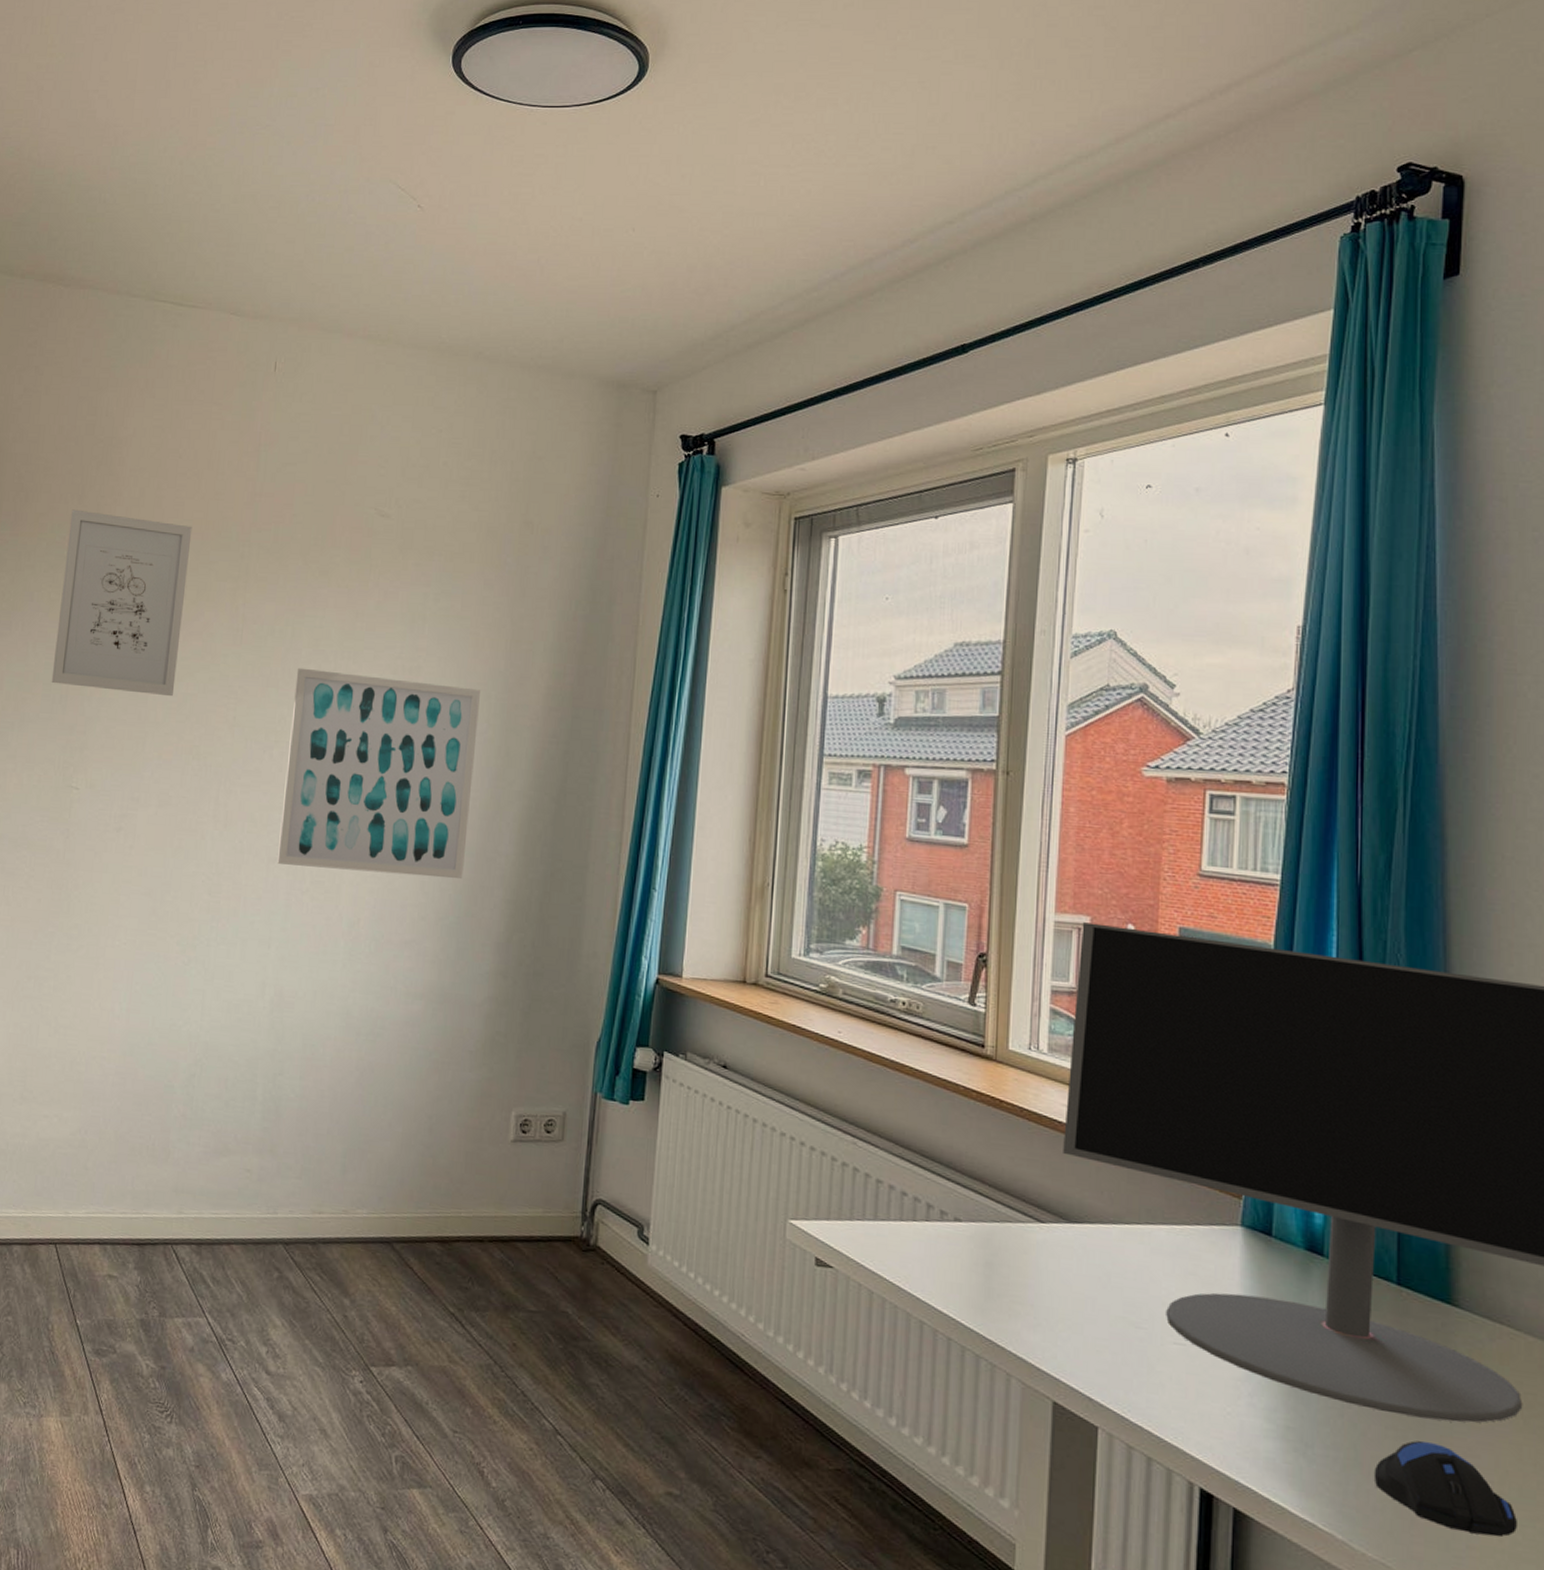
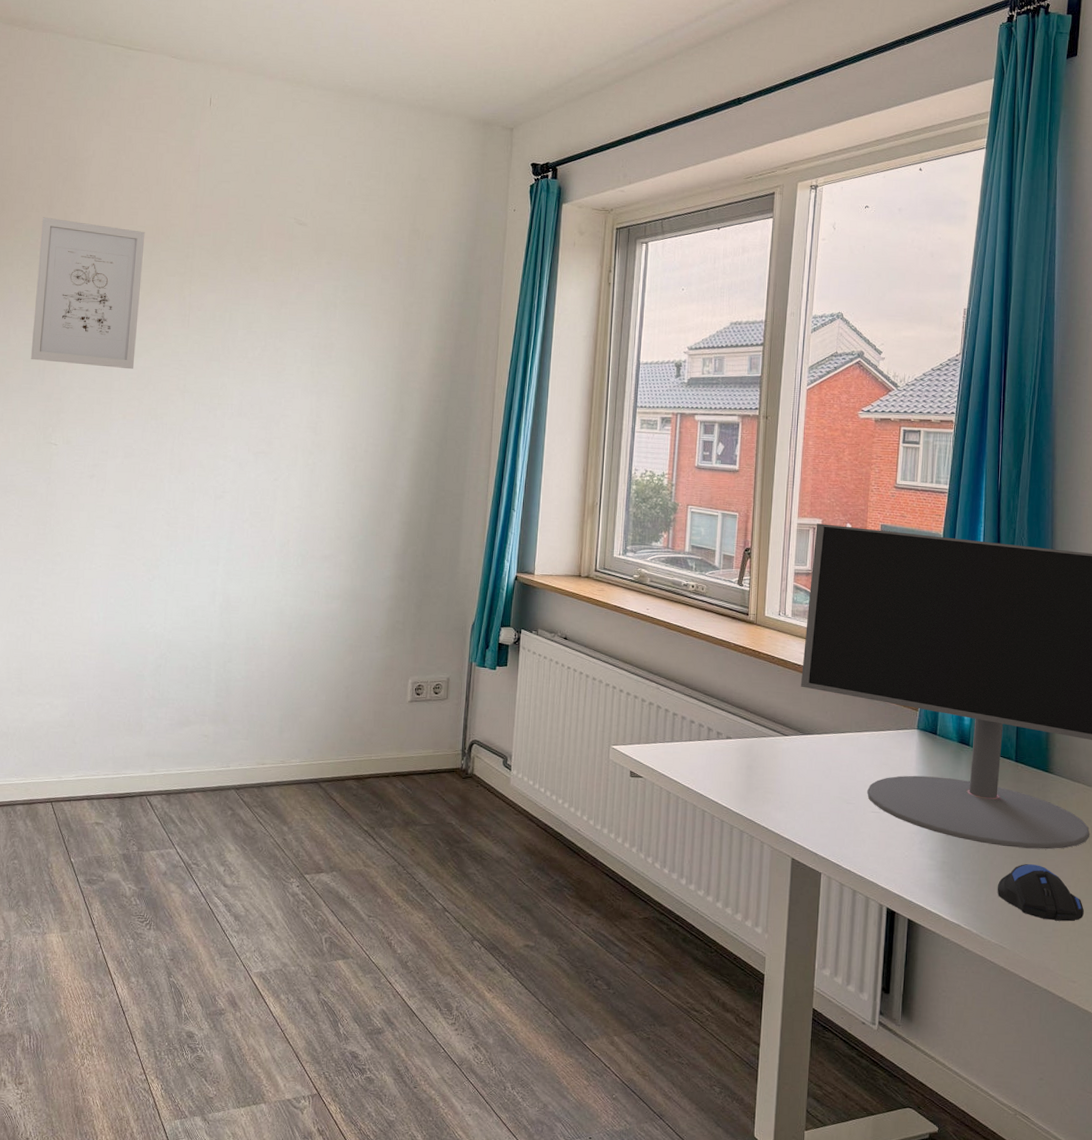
wall art: present [277,667,481,880] -> none [223,345,381,507]

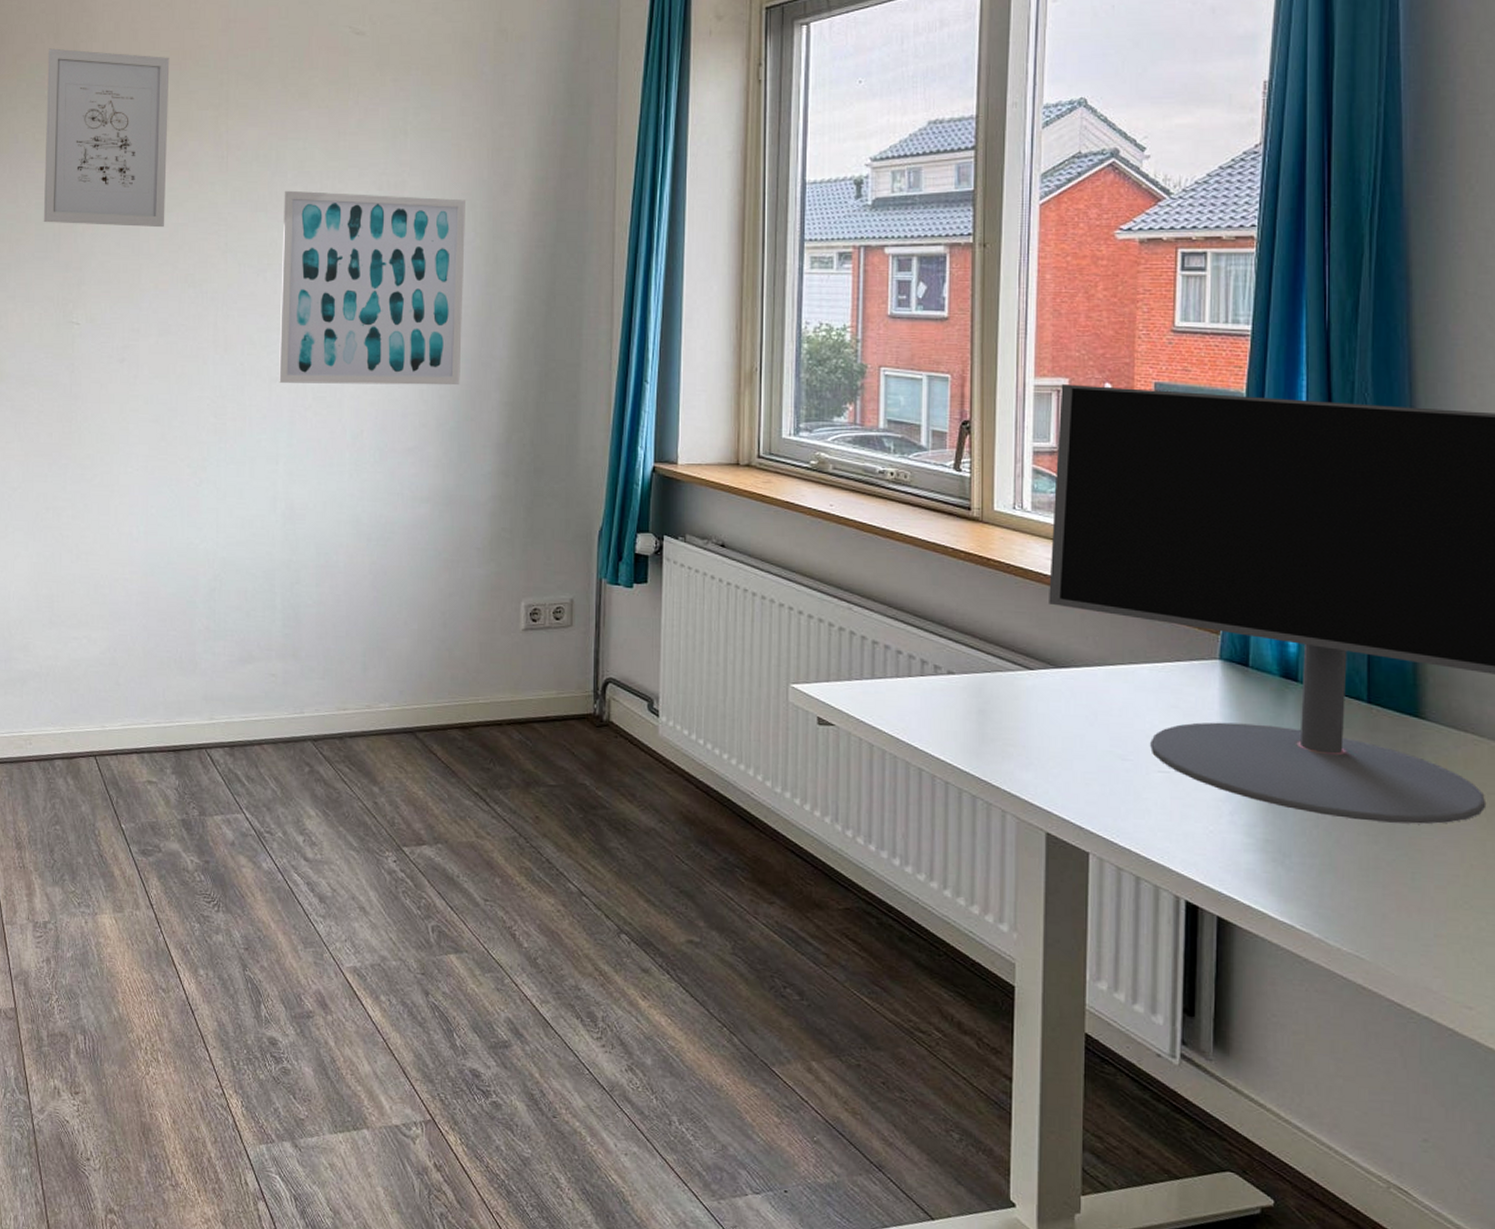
wall art: none [223,345,381,507] -> present [279,190,467,386]
computer mouse: present [997,864,1084,922] -> none [1347,844,1481,925]

